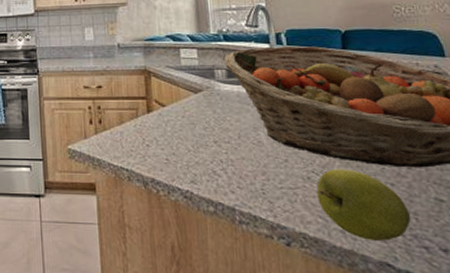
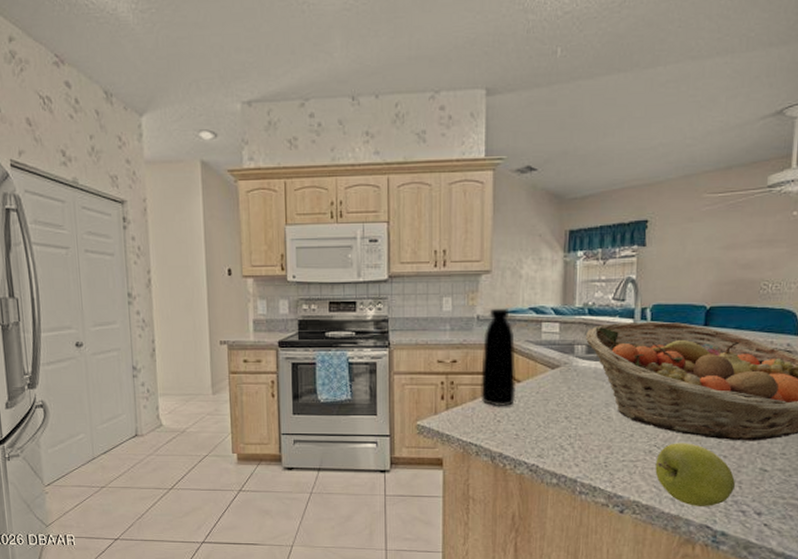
bottle: none [125,36,163,132] -> present [481,308,517,407]

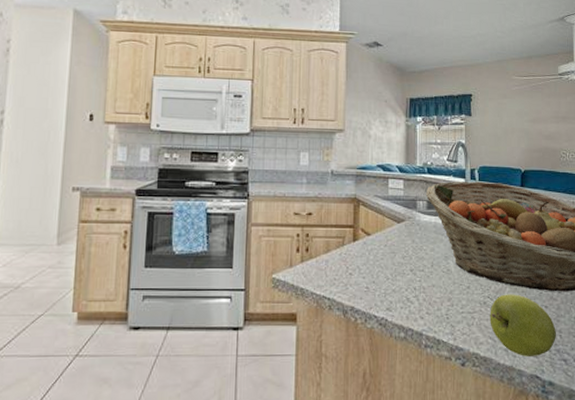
bottle: present [481,308,517,407] -> none [334,164,367,260]

